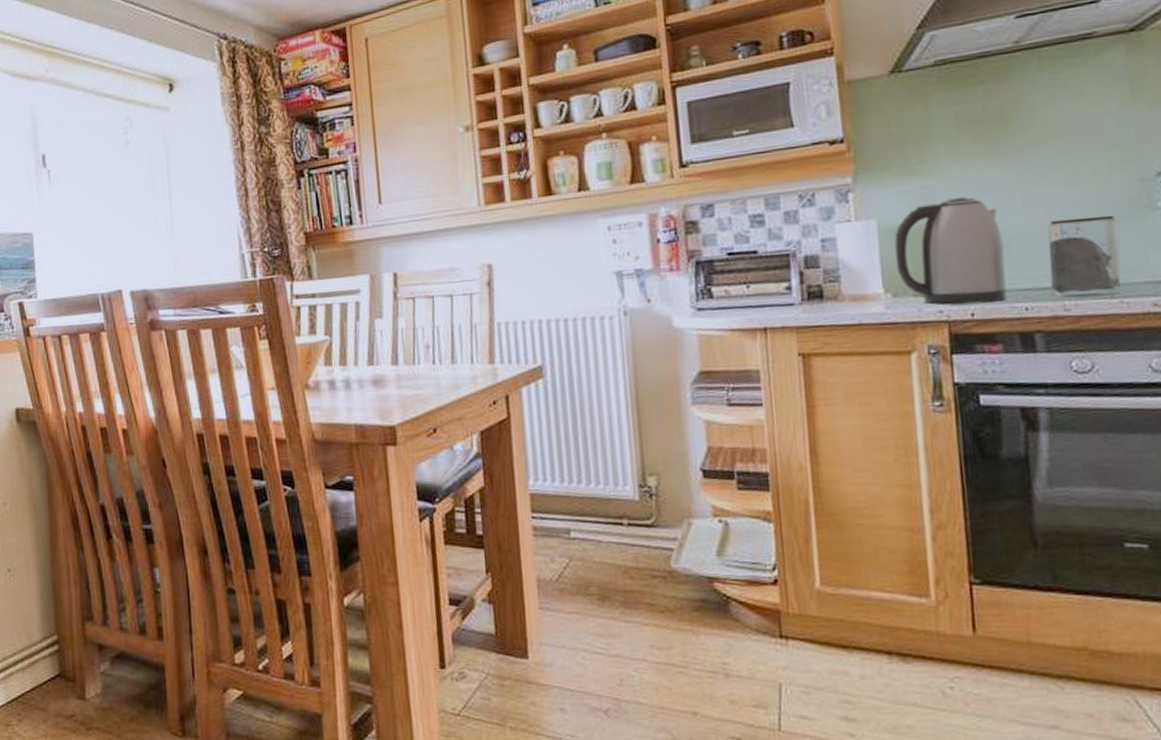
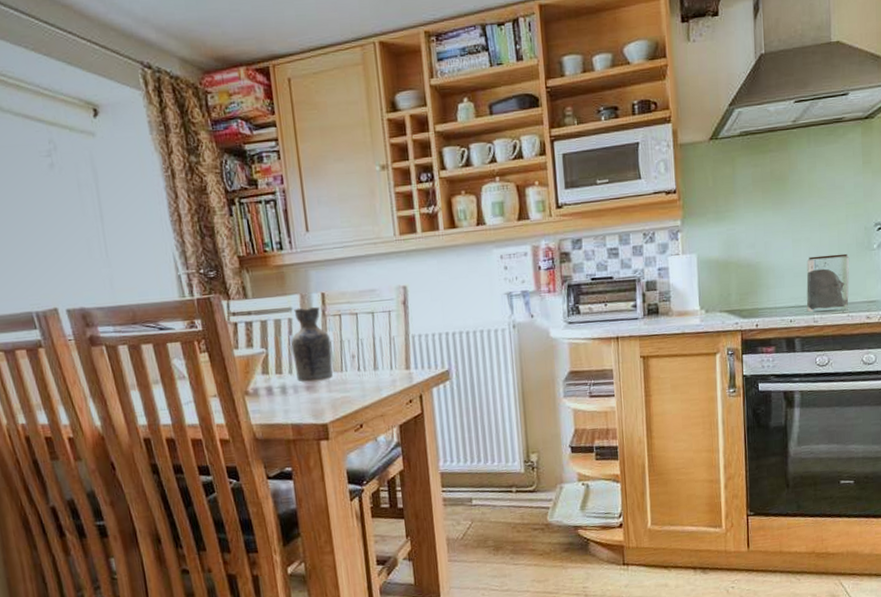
ceramic jug: none [357,288,405,377] -> present [290,306,334,383]
kettle: present [894,197,1007,304] -> none [708,238,779,318]

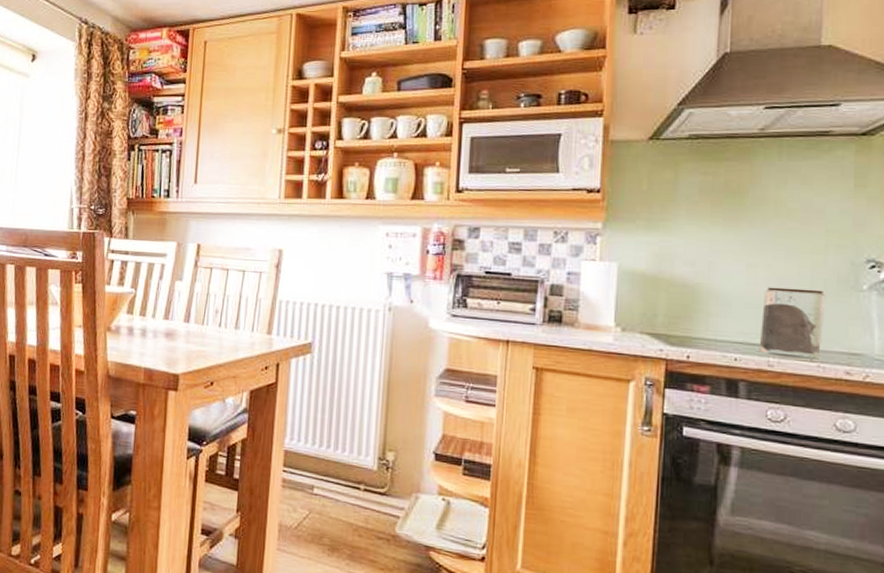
ceramic jug: present [290,306,334,383] -> none [158,255,198,332]

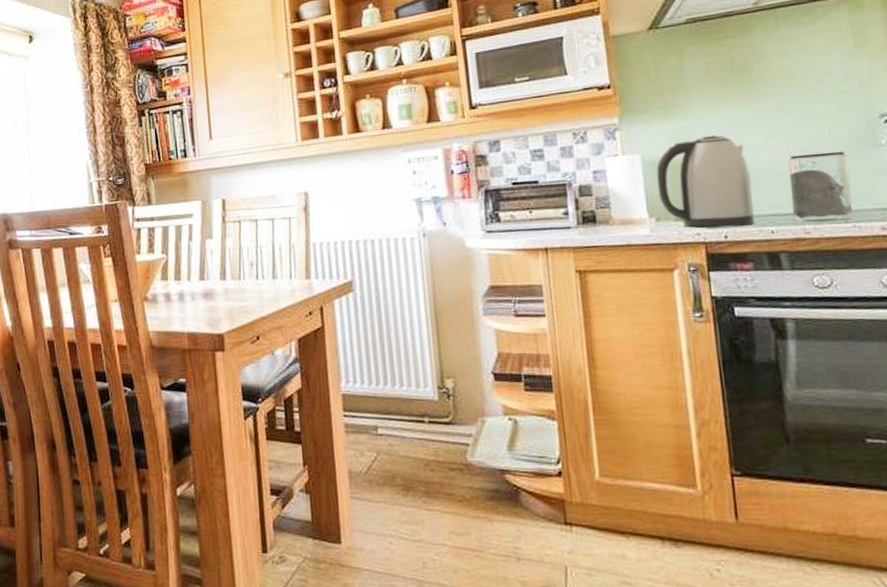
kettle: none [628,255,724,349] -> present [656,135,755,228]

